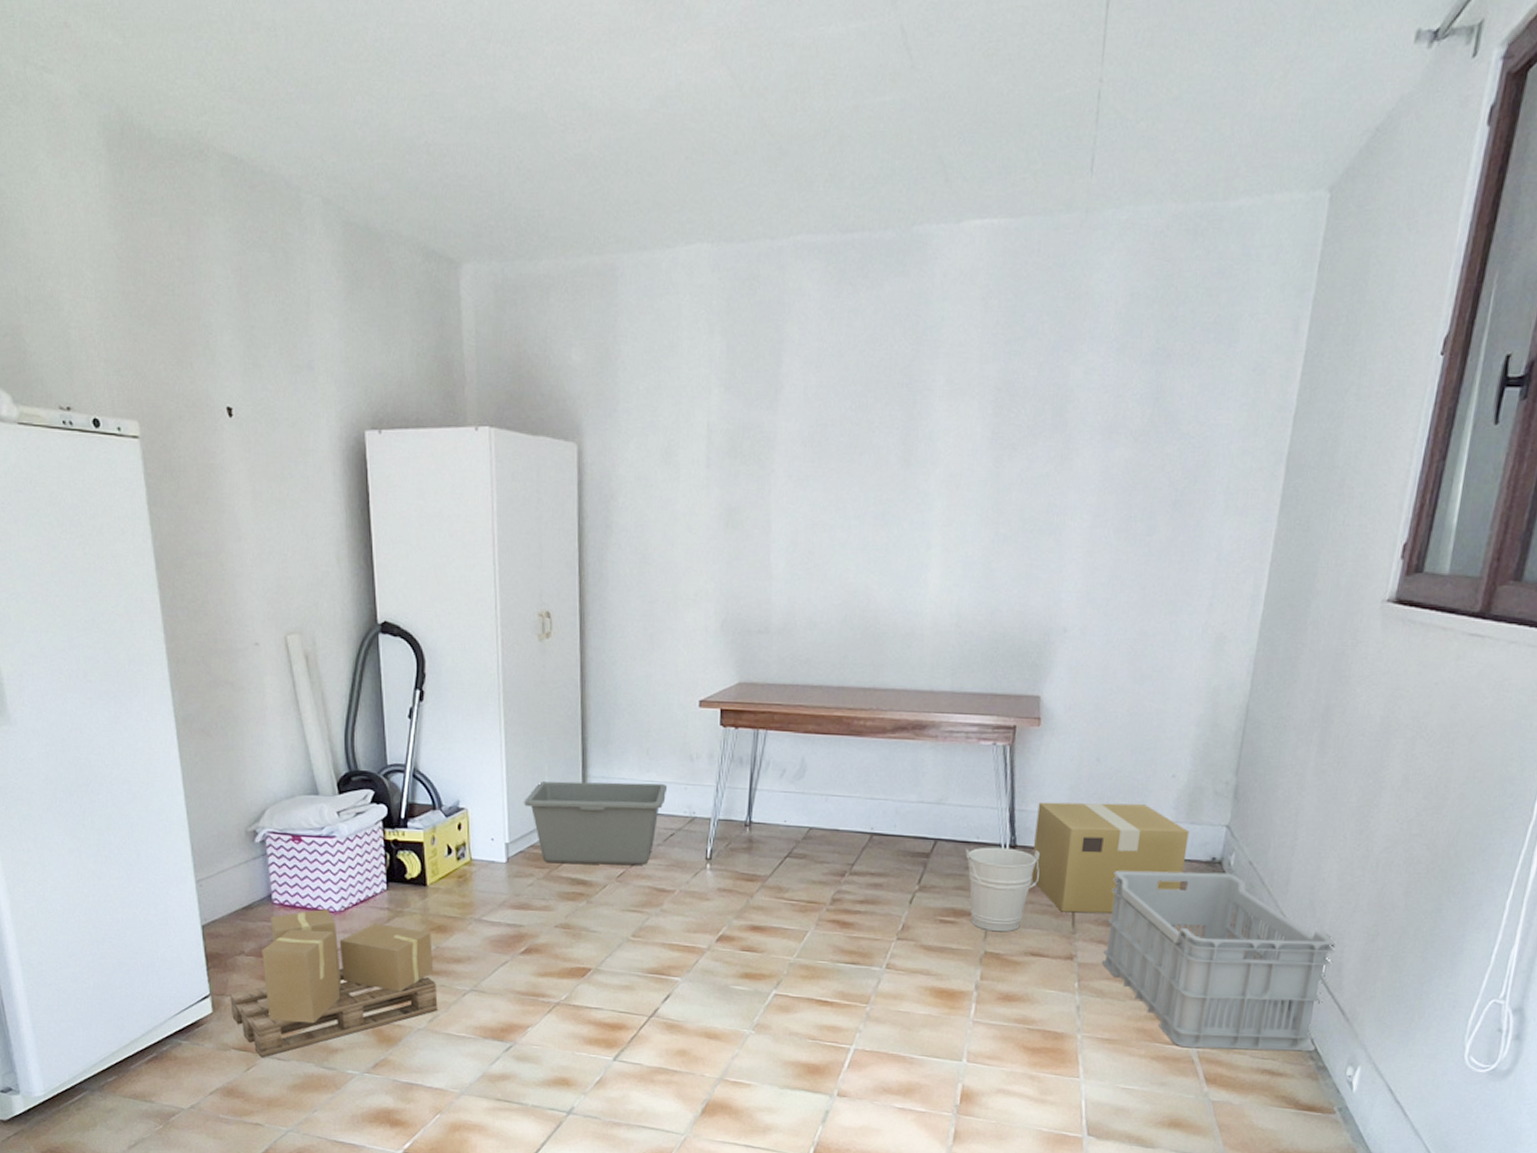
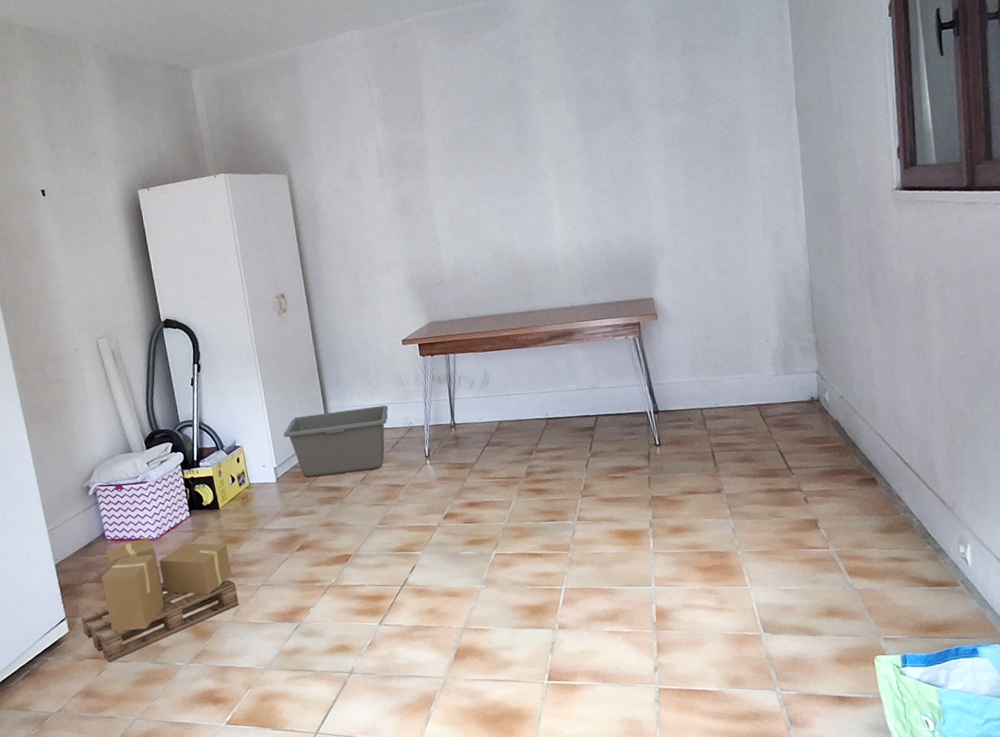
bucket: present [965,847,1040,932] -> none [620,412,681,480]
cardboard box: present [1031,801,1190,914] -> none [668,365,793,457]
plastic crate: present [1102,870,1338,1052] -> none [738,407,930,550]

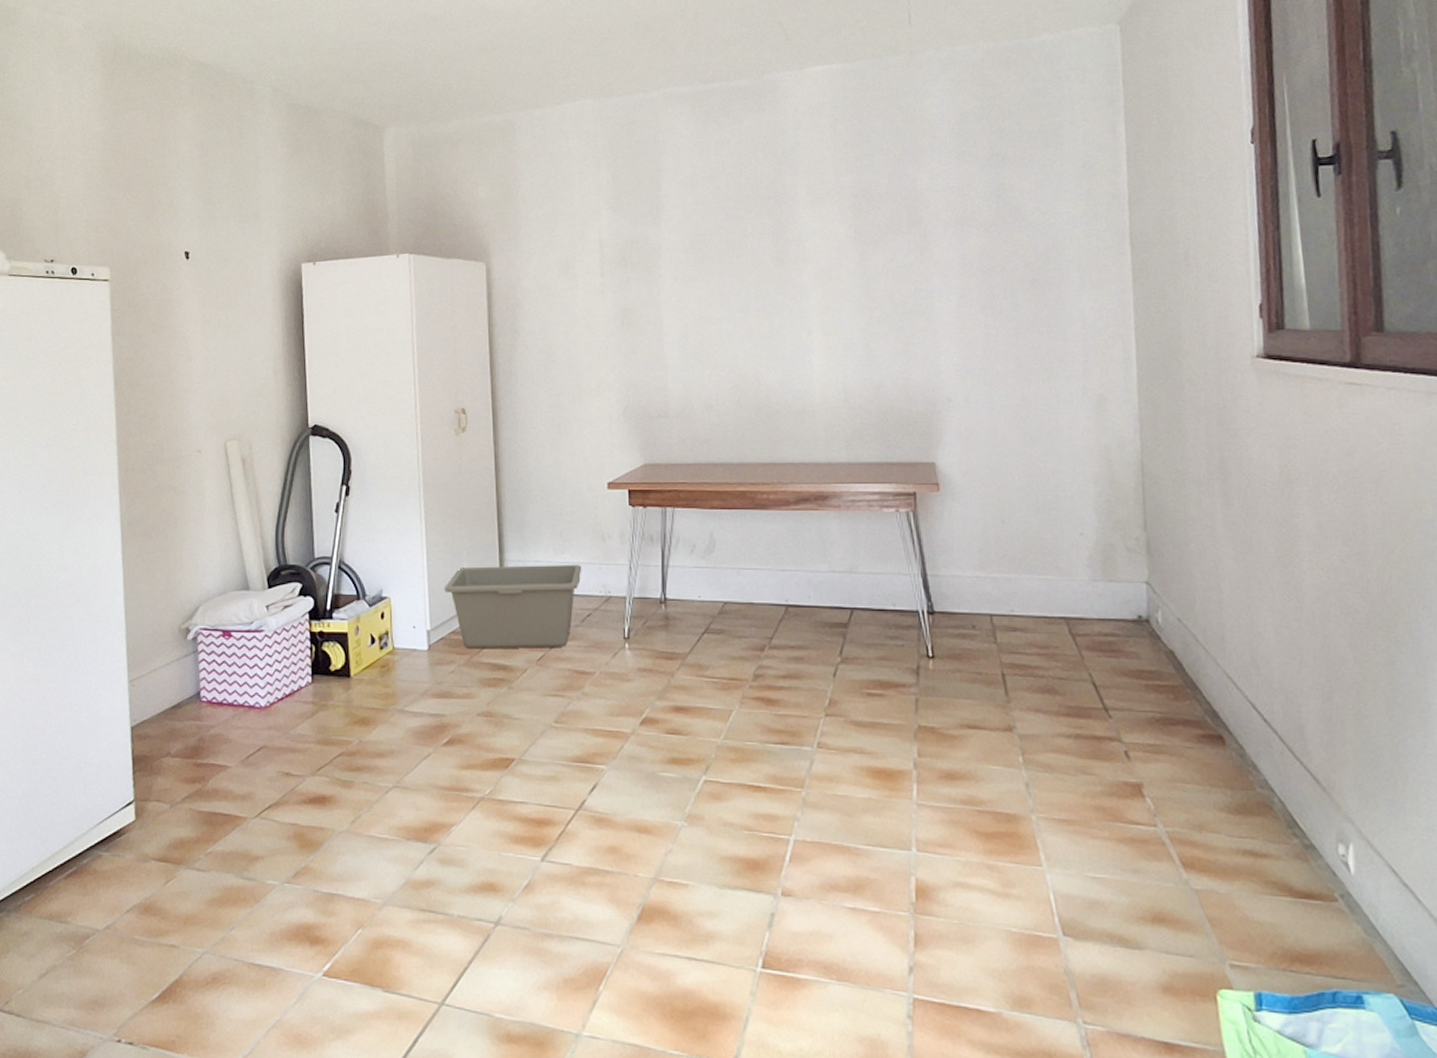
cardboard boxes: present [81,537,239,663] -> none [153,704,360,869]

